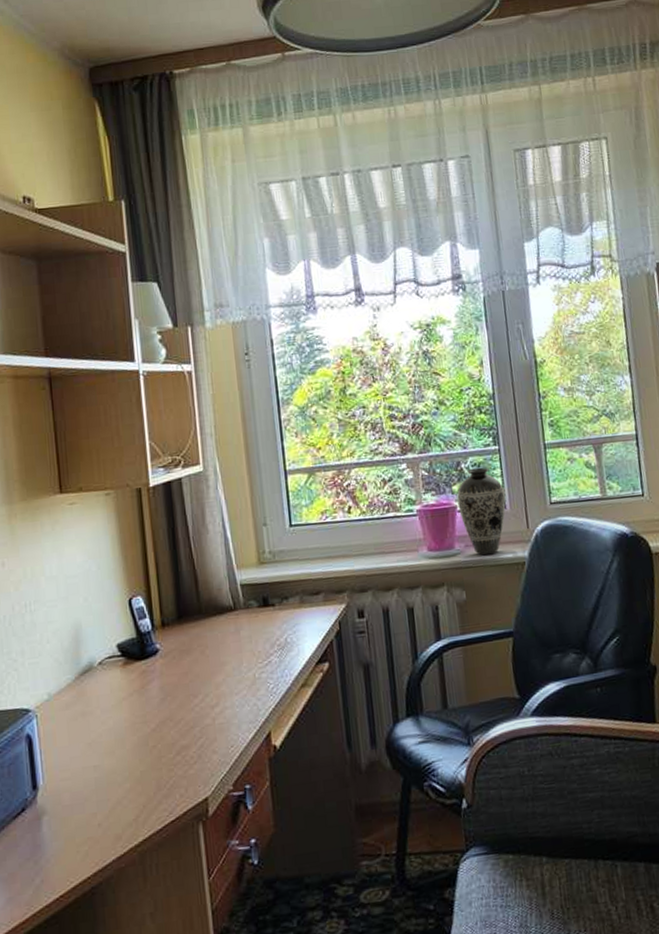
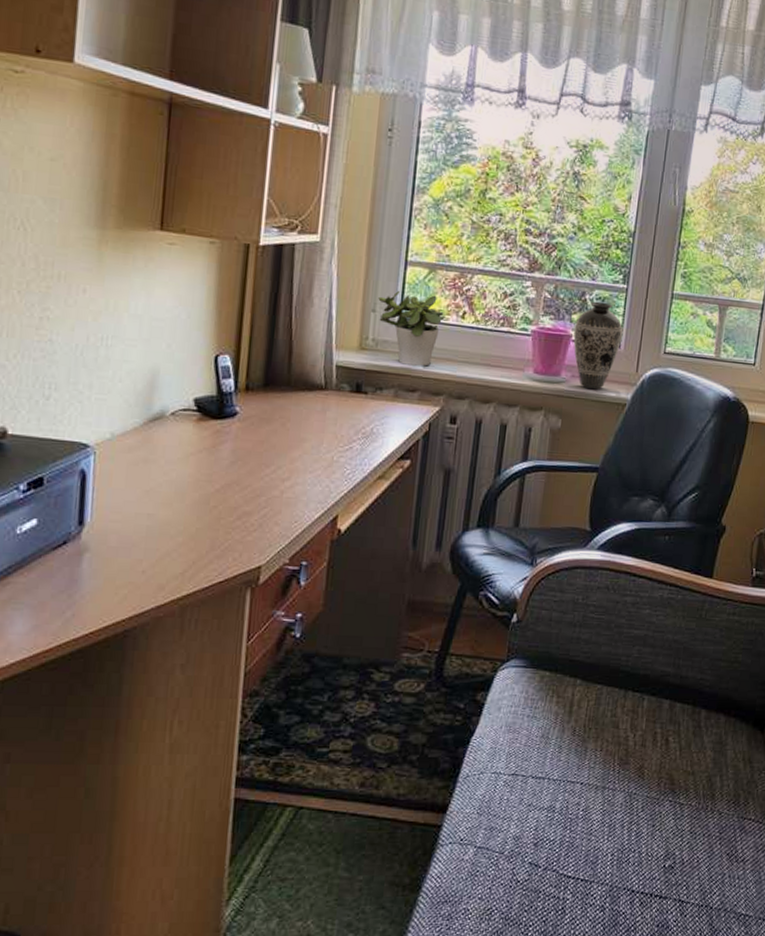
potted plant: none [267,497,333,571] -> present [378,291,445,367]

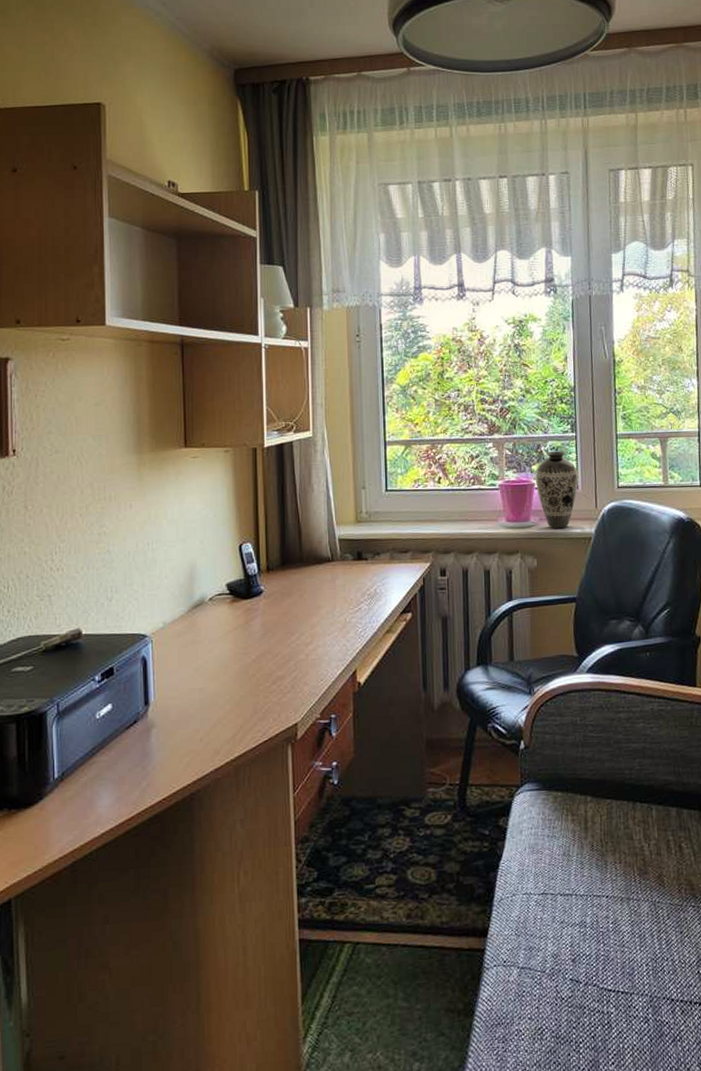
potted plant: present [378,291,445,367] -> none [366,467,424,531]

